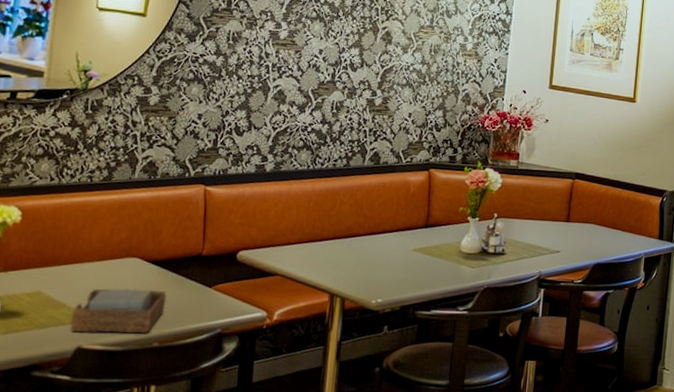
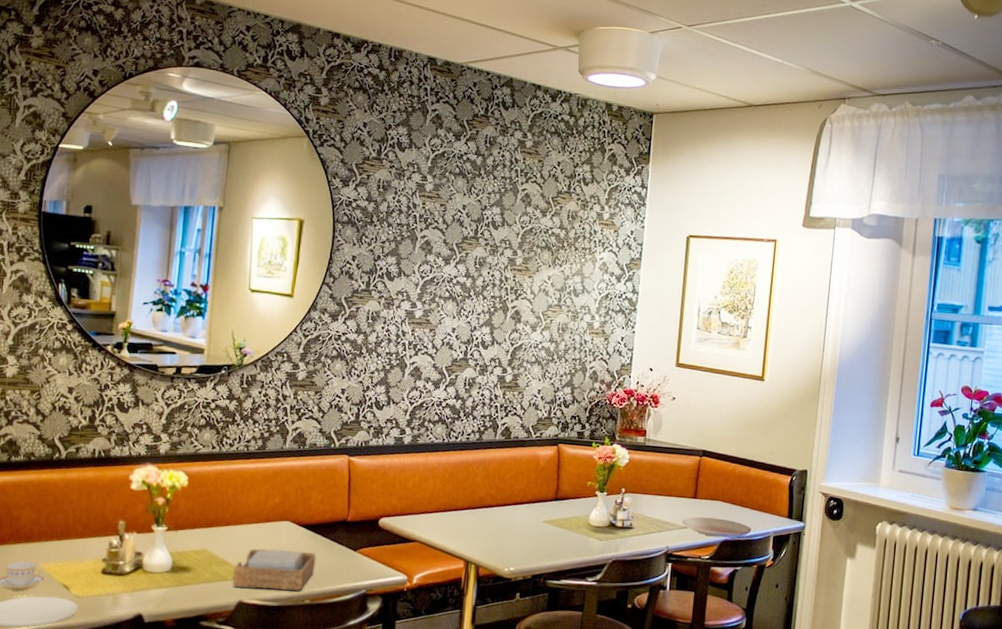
plate: none [555,240,624,261] -> present [682,517,752,538]

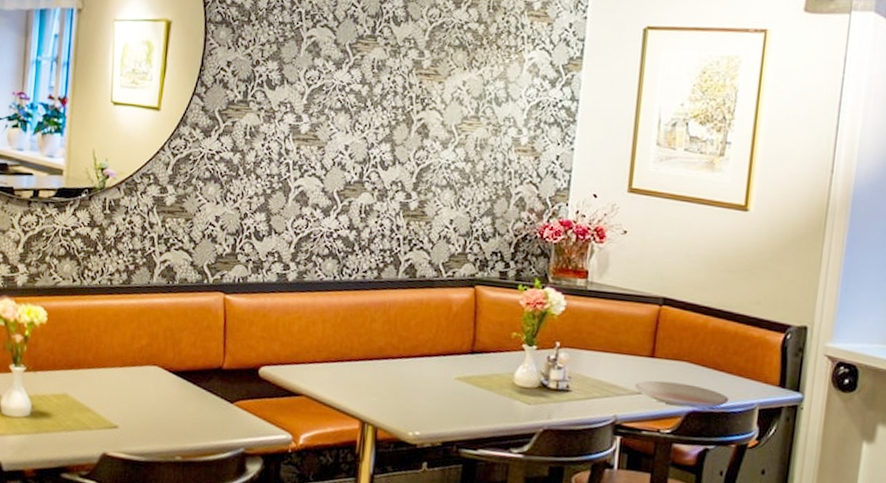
napkin holder: present [232,548,317,592] -> none [95,395,189,446]

